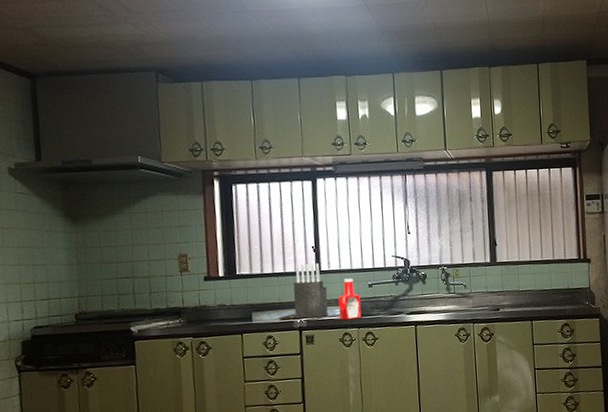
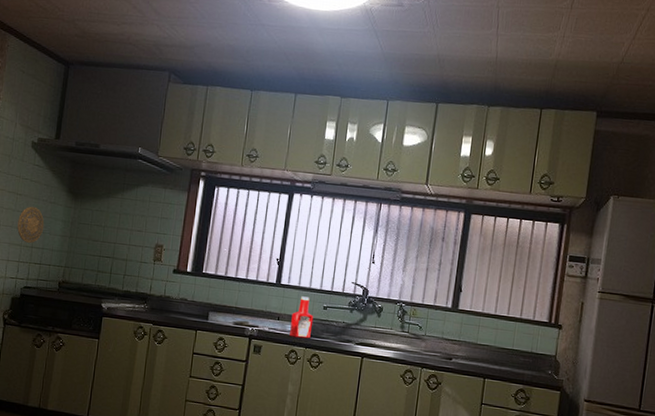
decorative plate: none [10,238,45,279] -> present [17,206,45,243]
knife block: present [293,263,328,319] -> none [248,273,283,330]

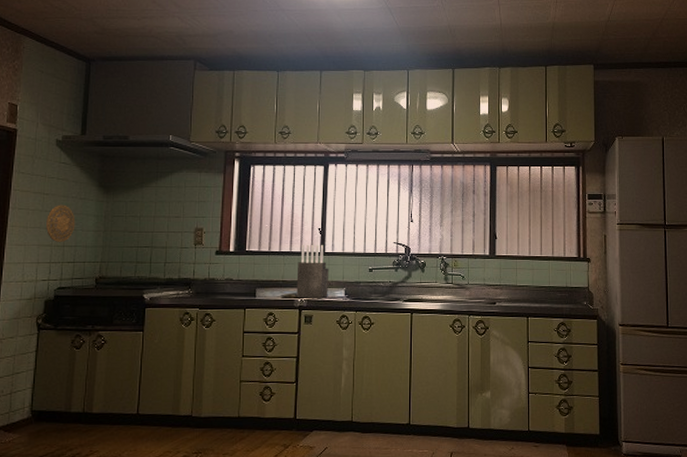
knife block: none [248,273,283,330] -> present [296,244,329,298]
ketchup bottle: present [289,296,314,339] -> none [339,261,361,302]

